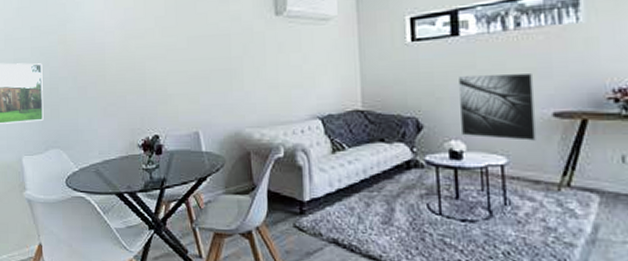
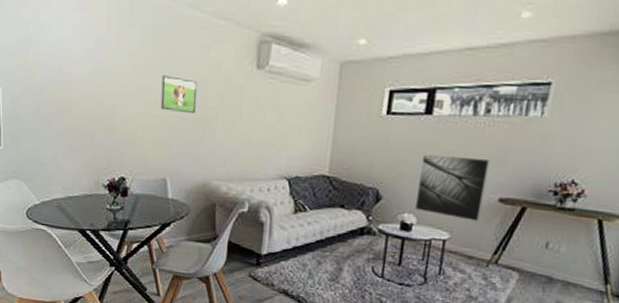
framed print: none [187,33,222,66] -> present [160,75,198,114]

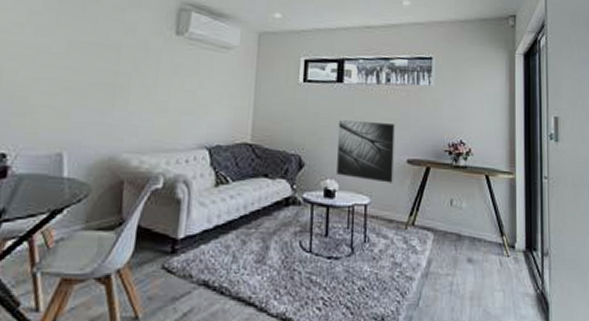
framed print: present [160,75,198,114] -> none [62,37,110,79]

